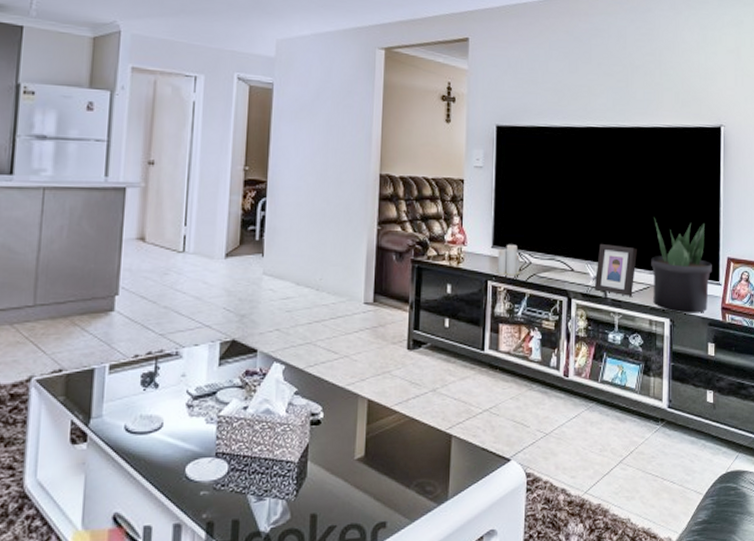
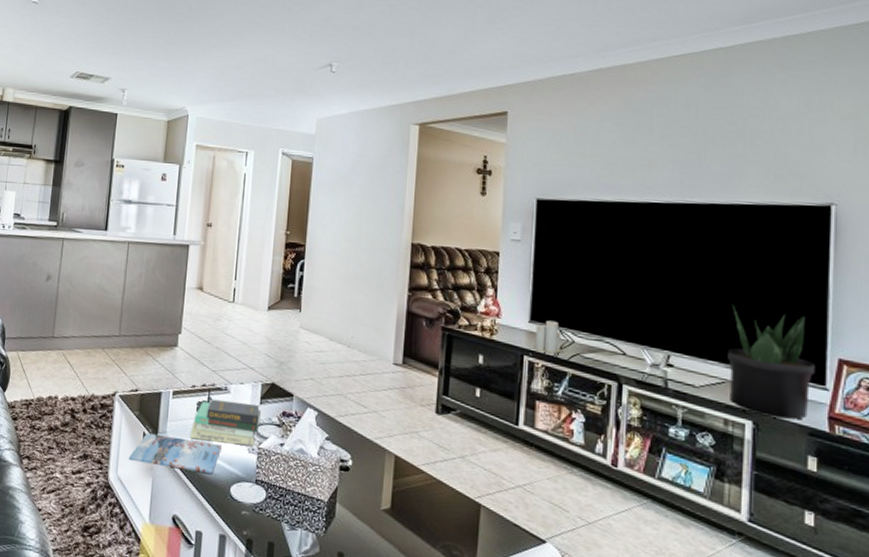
magazine: none [51,419,173,459] -> present [128,433,222,474]
books: none [133,366,220,419] -> present [190,399,261,447]
picture frame: present [594,243,637,296] -> none [651,328,709,390]

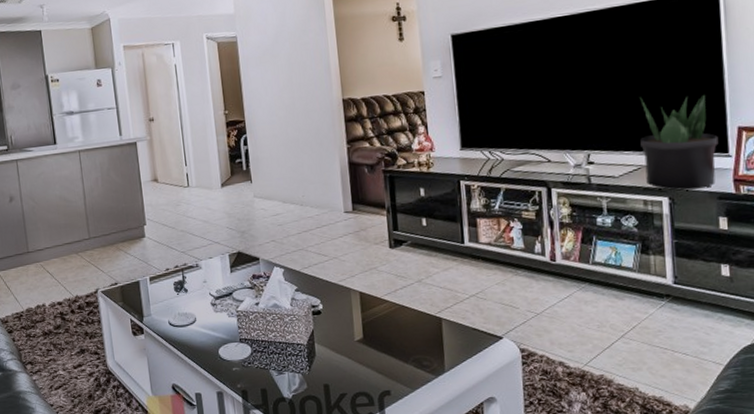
magazine: present [128,433,222,474] -> none [121,315,204,347]
books: present [190,399,261,447] -> none [172,273,234,316]
candle: present [533,319,562,354] -> none [467,143,494,175]

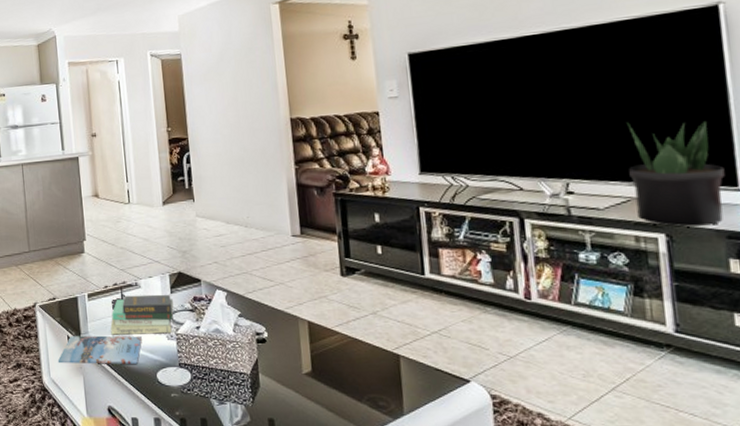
magazine: none [121,315,204,347] -> present [57,335,142,364]
books: none [172,273,234,316] -> present [110,294,174,335]

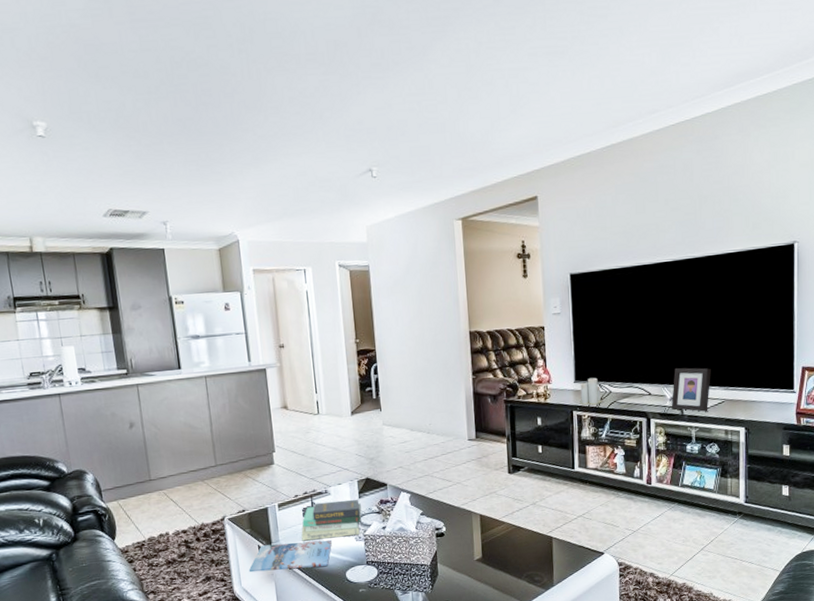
candle: none [427,168,457,201] -> present [580,376,602,406]
picture frame: none [552,158,608,212] -> present [671,367,711,412]
planter: present [627,122,725,228] -> none [725,338,786,422]

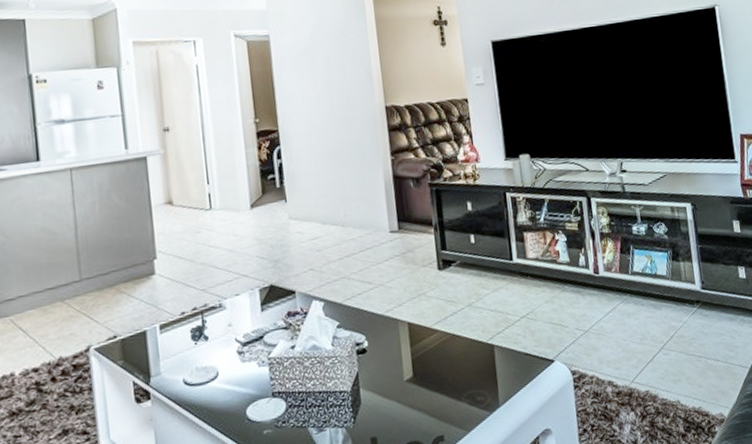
magazine: present [248,539,332,573] -> none [120,367,228,420]
books: present [301,499,362,541] -> none [189,312,265,372]
picture frame: present [671,367,711,412] -> none [610,139,651,188]

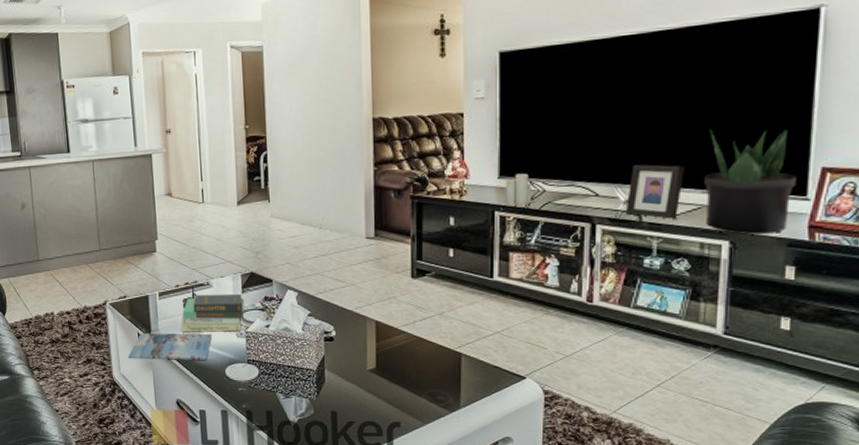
magazine: none [120,367,228,420] -> present [127,333,212,360]
books: none [189,312,265,372] -> present [181,293,244,333]
picture frame: none [610,139,651,188] -> present [625,164,684,219]
planter: none [661,105,727,197] -> present [704,129,797,236]

